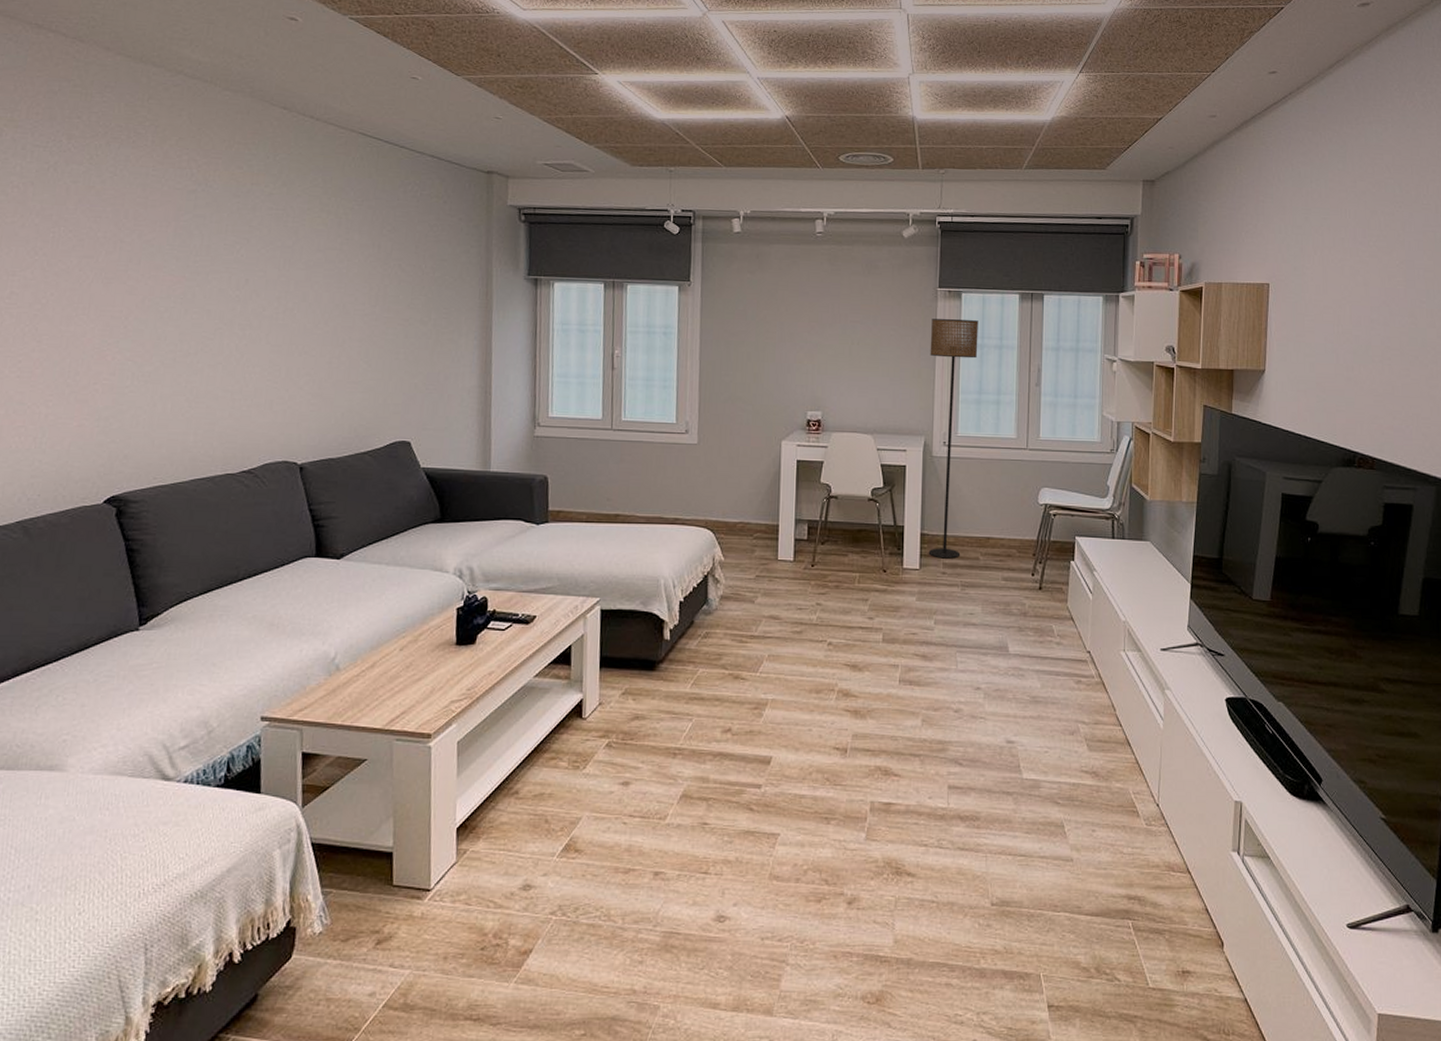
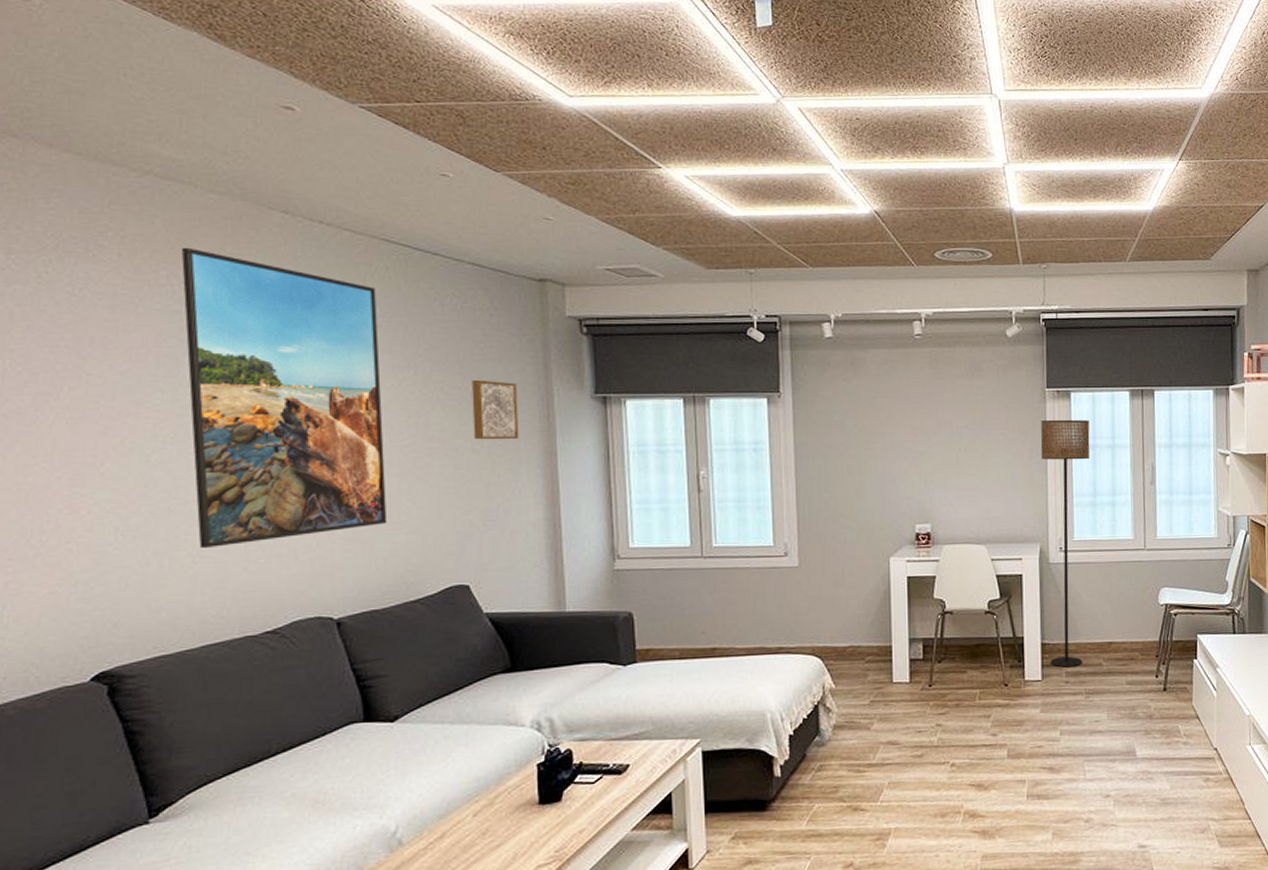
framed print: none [195,136,352,396] -> present [181,247,388,549]
wall art: none [423,258,463,314] -> present [472,379,519,440]

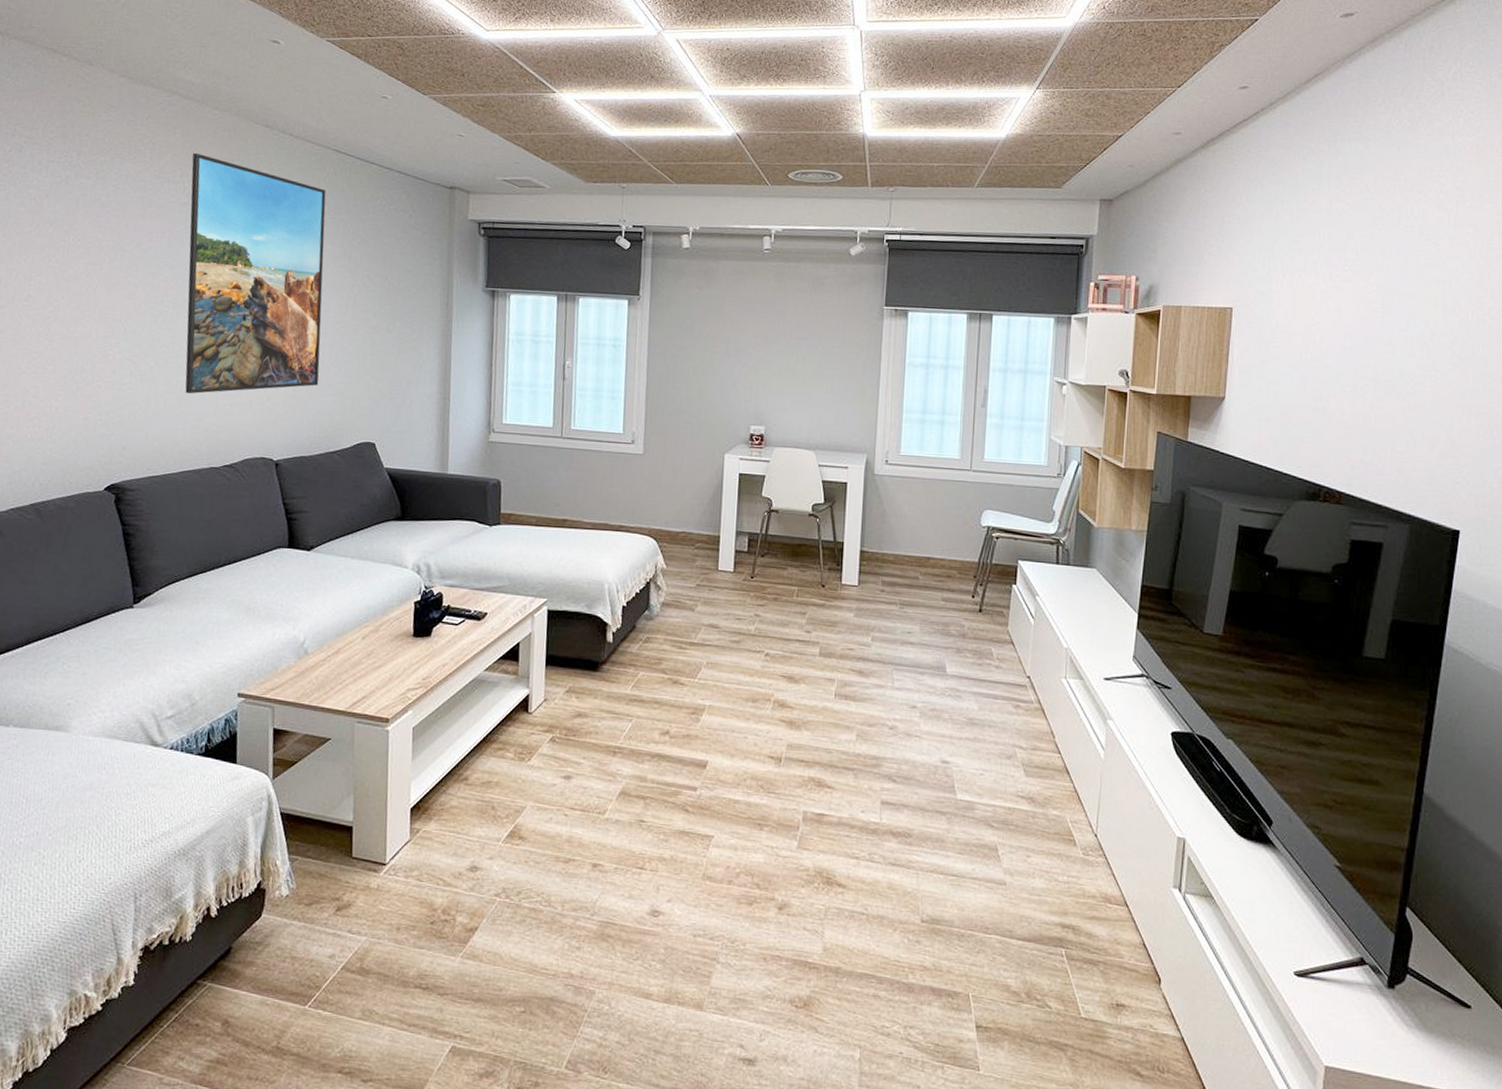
wall art: present [472,379,519,440] -> none [388,269,425,323]
floor lamp: present [1040,420,1090,668] -> none [868,337,925,577]

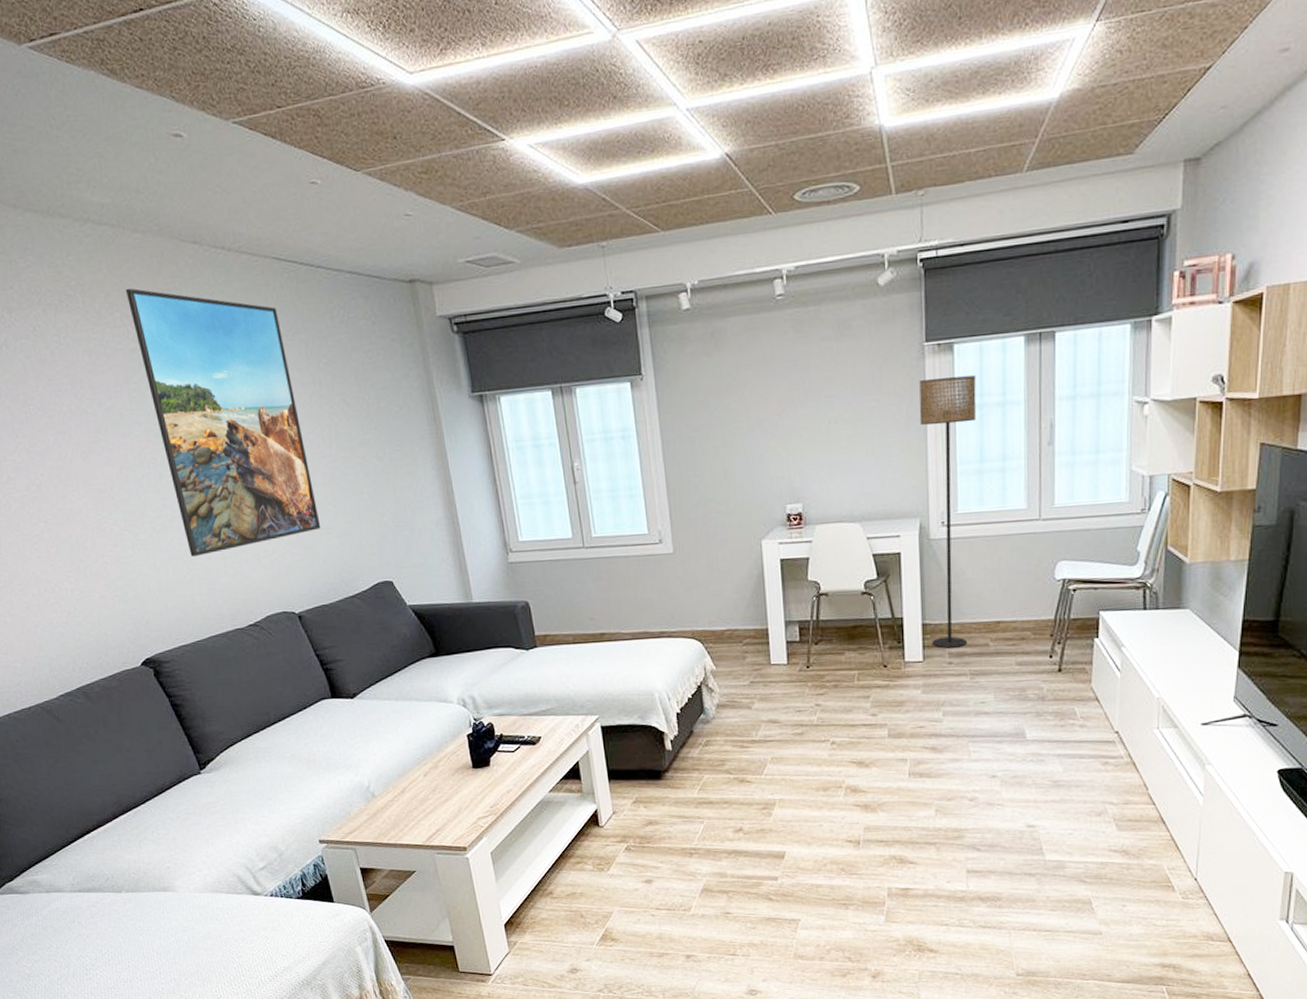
floor lamp: none [868,337,925,577] -> present [919,375,977,648]

